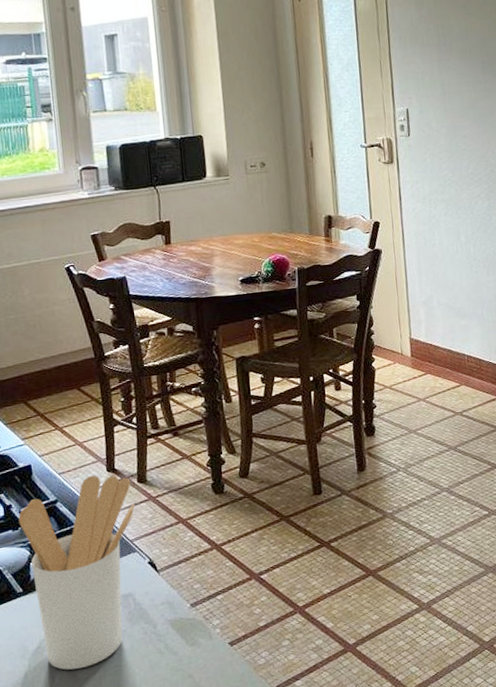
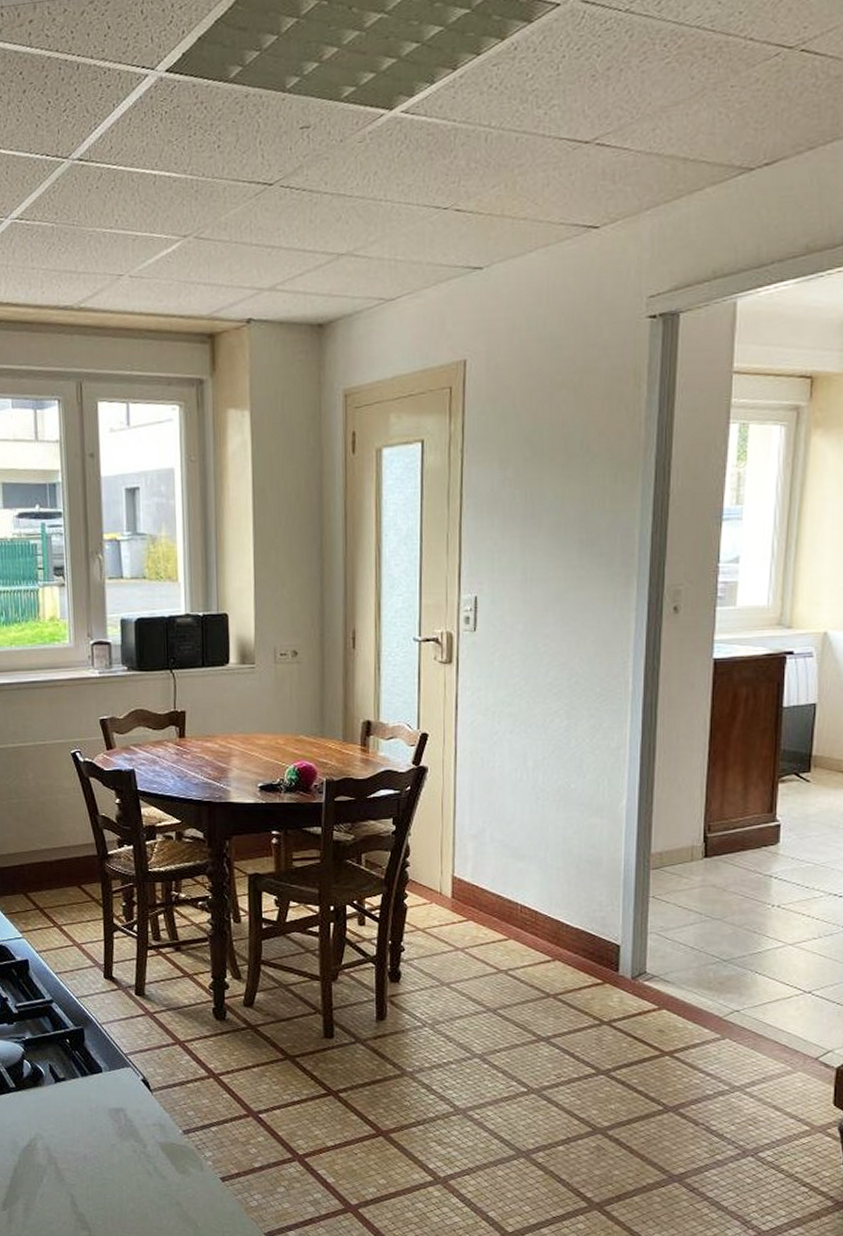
utensil holder: present [18,475,135,670] -> none [14,979,131,1175]

